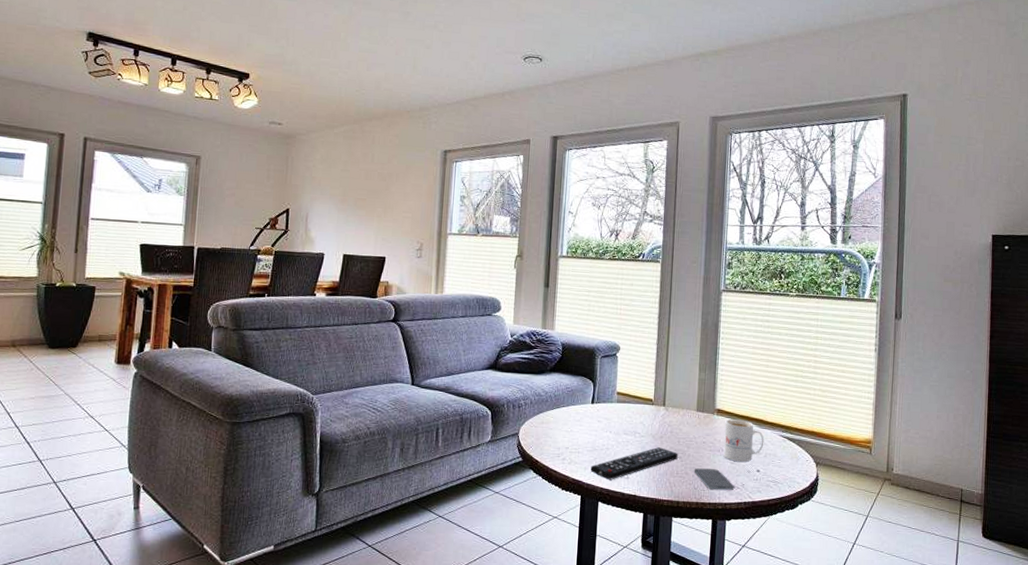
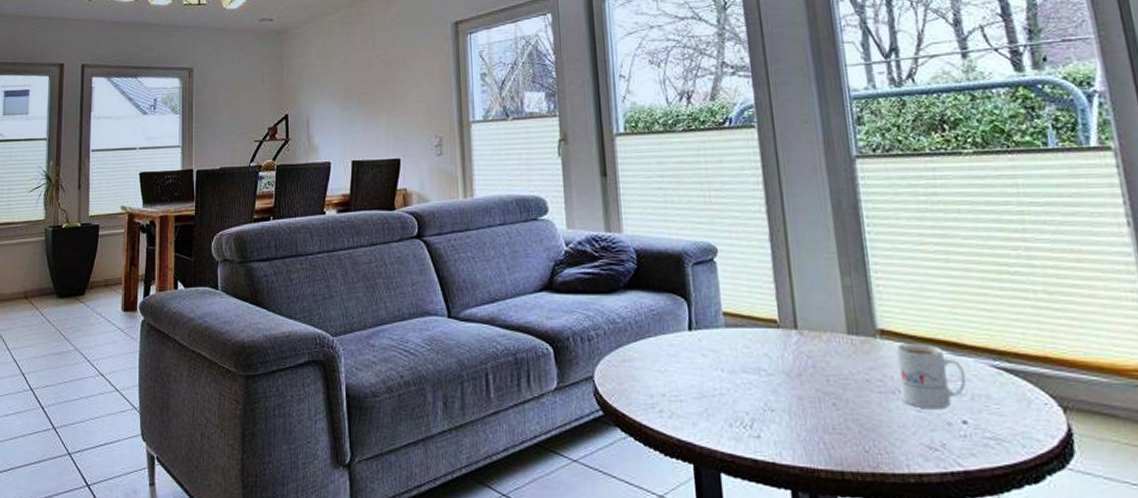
remote control: present [590,447,678,480] -> none [701,390,831,440]
smartphone: present [694,468,734,490] -> none [859,420,931,453]

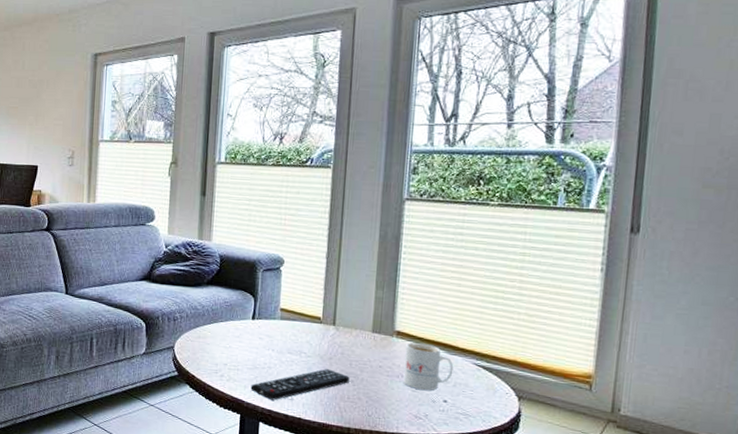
remote control: none [701,390,831,440] -> present [250,369,350,401]

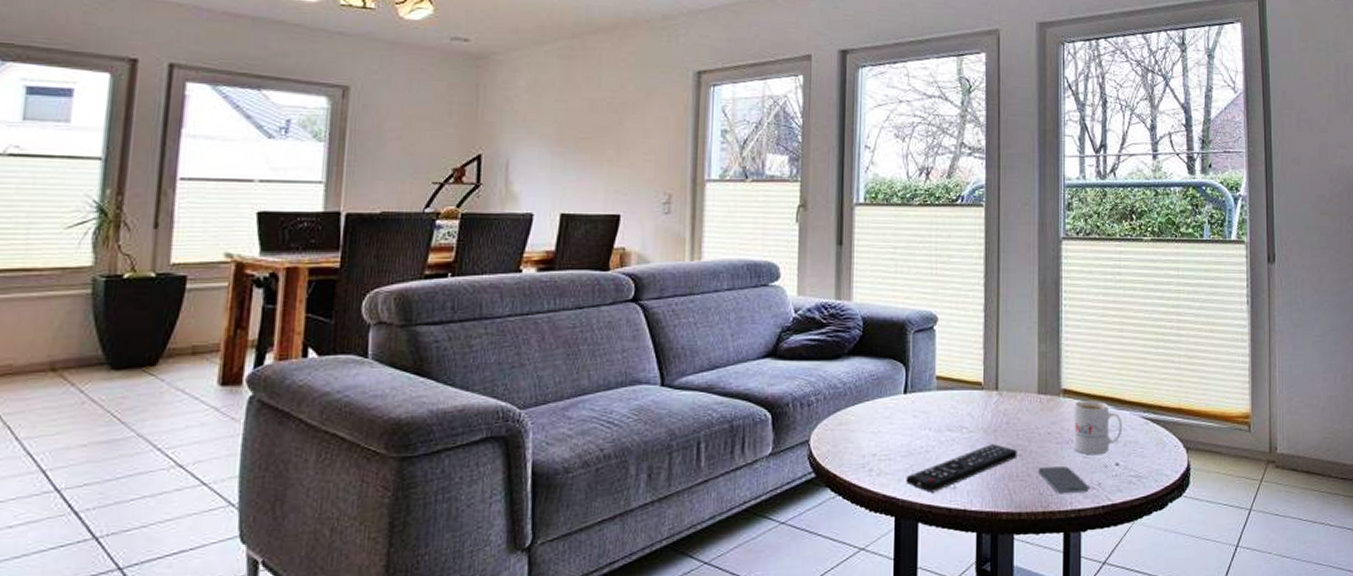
smartphone: none [368,394,416,420] -> present [1038,466,1089,493]

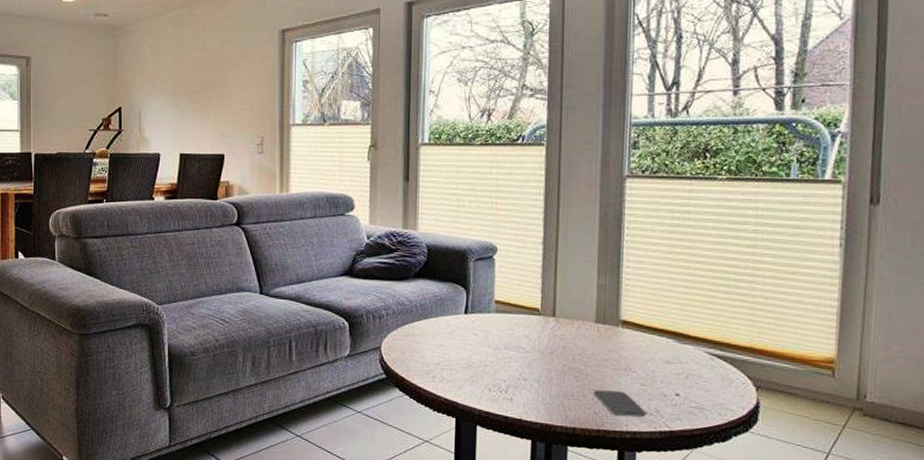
remote control: present [906,444,1017,493] -> none [466,364,573,401]
mug: present [1073,401,1123,455] -> none [631,332,685,385]

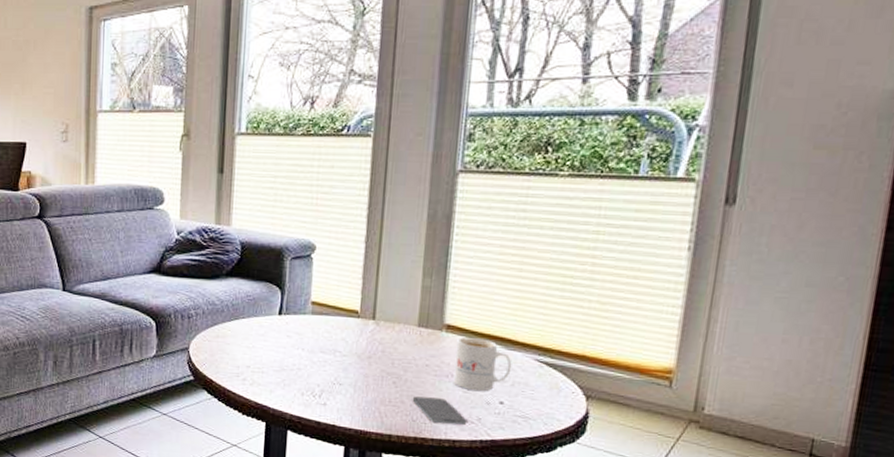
mug: none [631,332,685,385] -> present [453,337,512,392]

